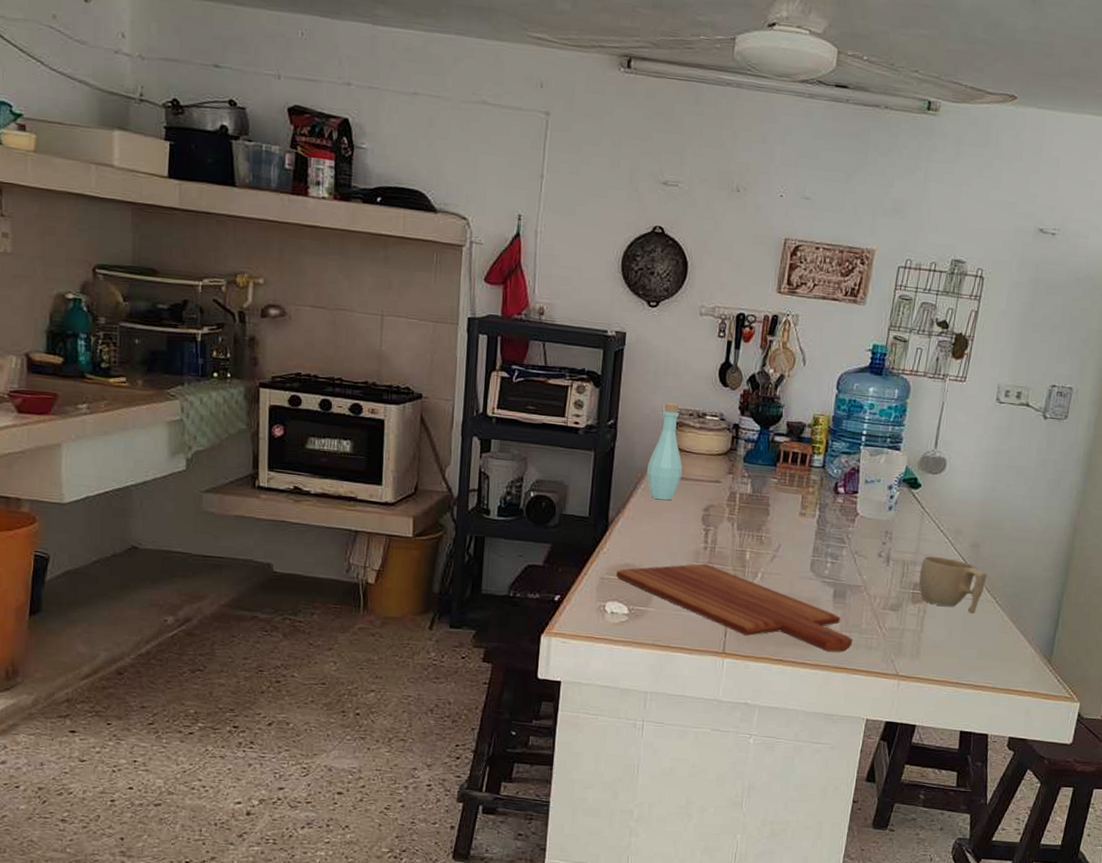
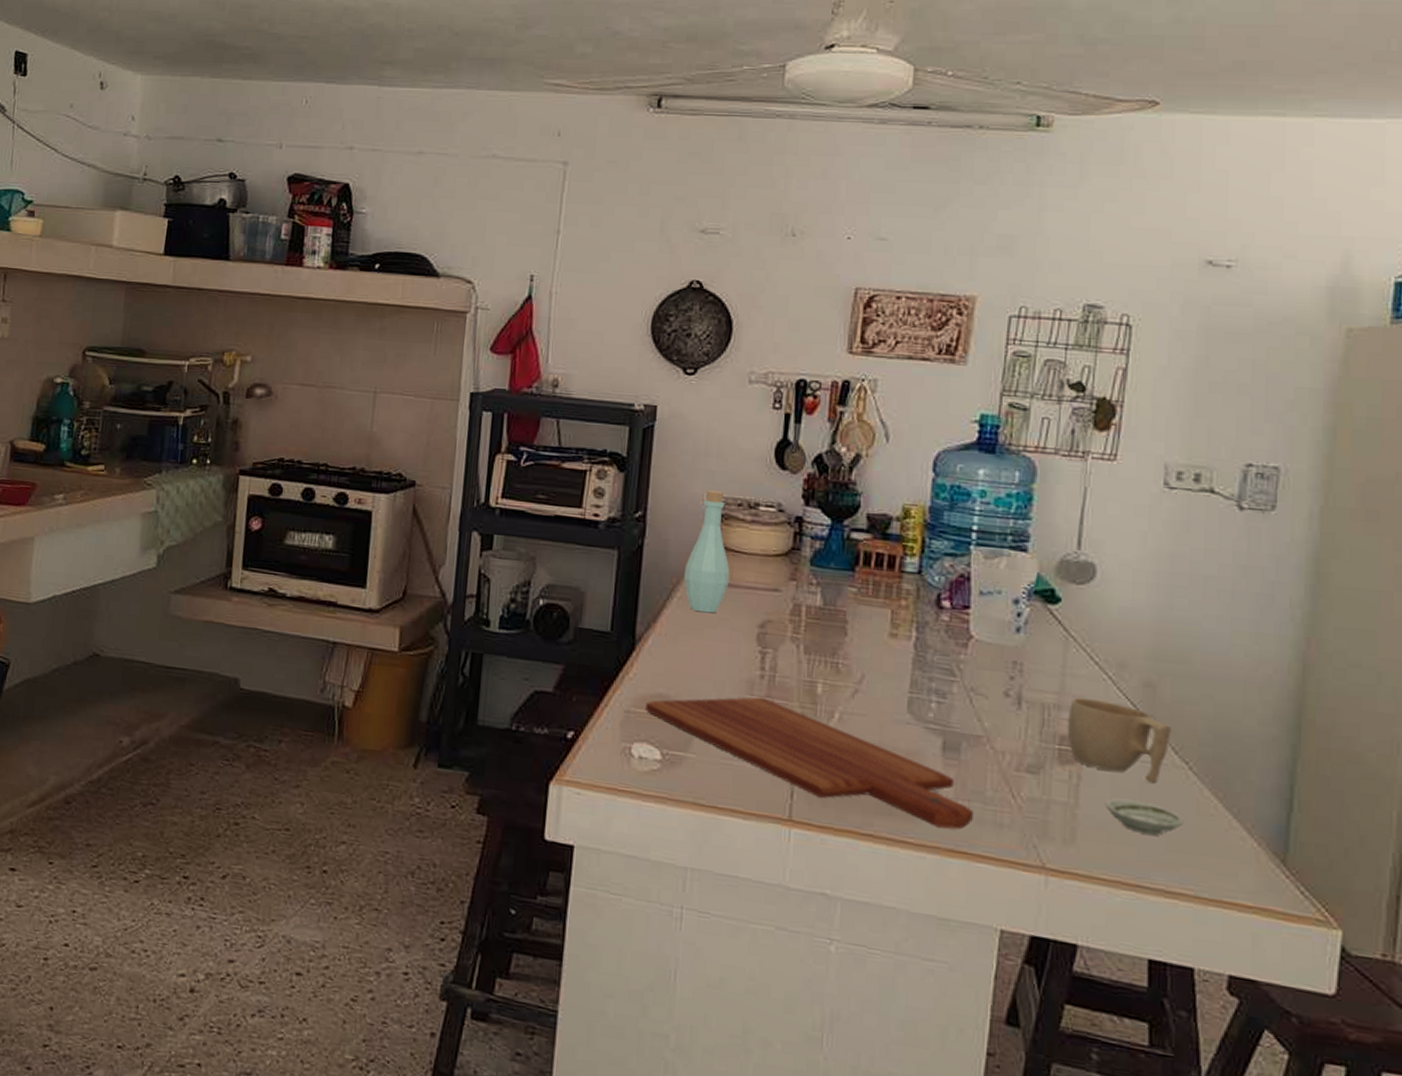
saucer: none [940,625,990,648] -> present [1104,798,1183,835]

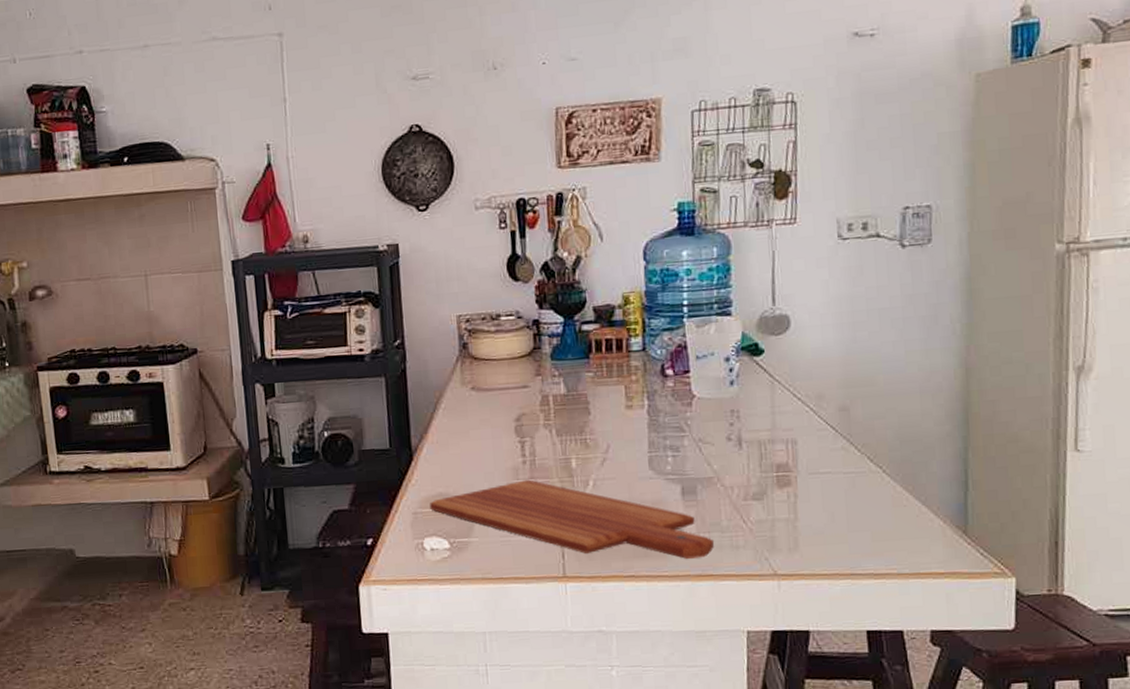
bottle: present [683,490,730,613] -> none [444,310,485,418]
cup: present [1067,697,1172,784] -> none [780,429,866,490]
saucer: present [1104,798,1183,835] -> none [818,505,883,532]

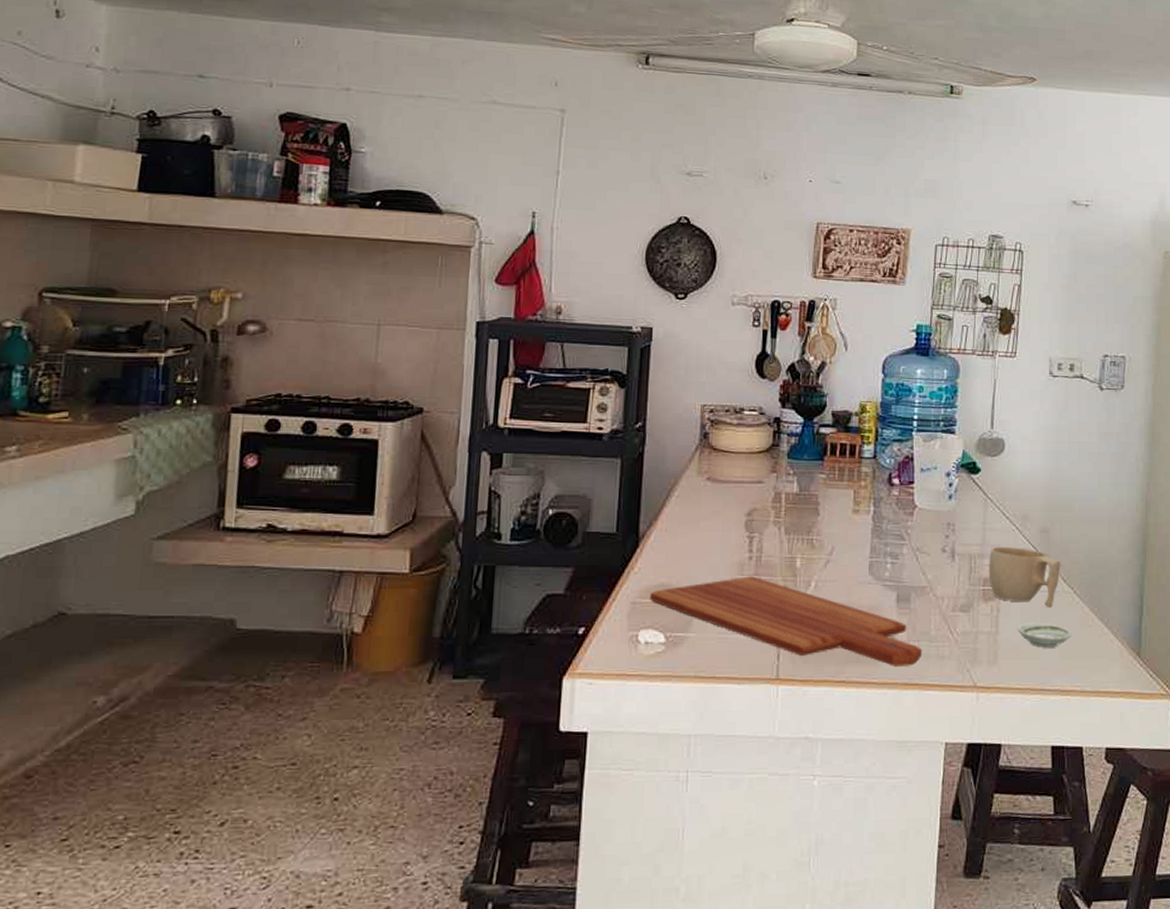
cup: none [780,429,866,490] -> present [988,546,1061,608]
saucer: none [818,505,883,532] -> present [1017,622,1071,648]

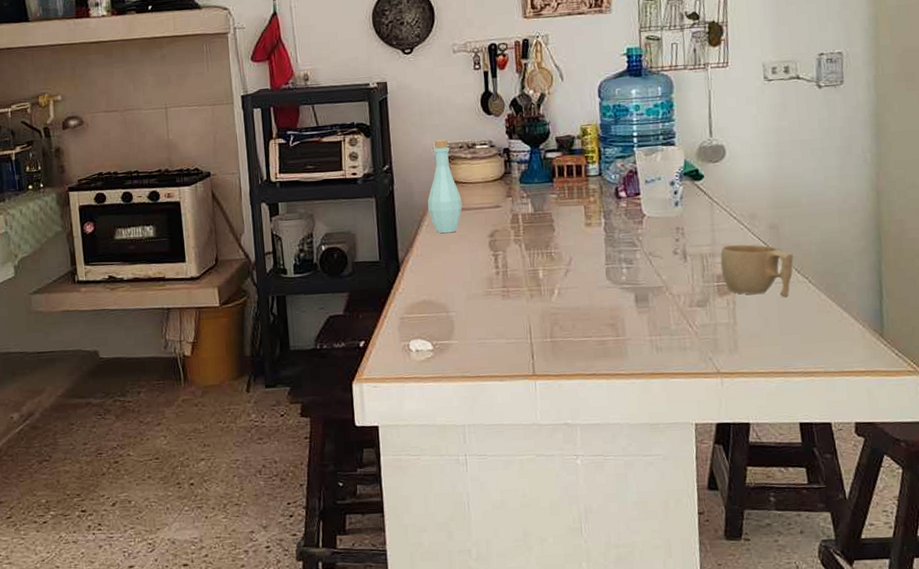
cutting board: present [650,576,923,666] -> none [415,288,665,359]
bottle: none [680,400,721,507] -> present [427,139,463,234]
saucer: present [1017,622,1071,648] -> none [754,311,810,335]

